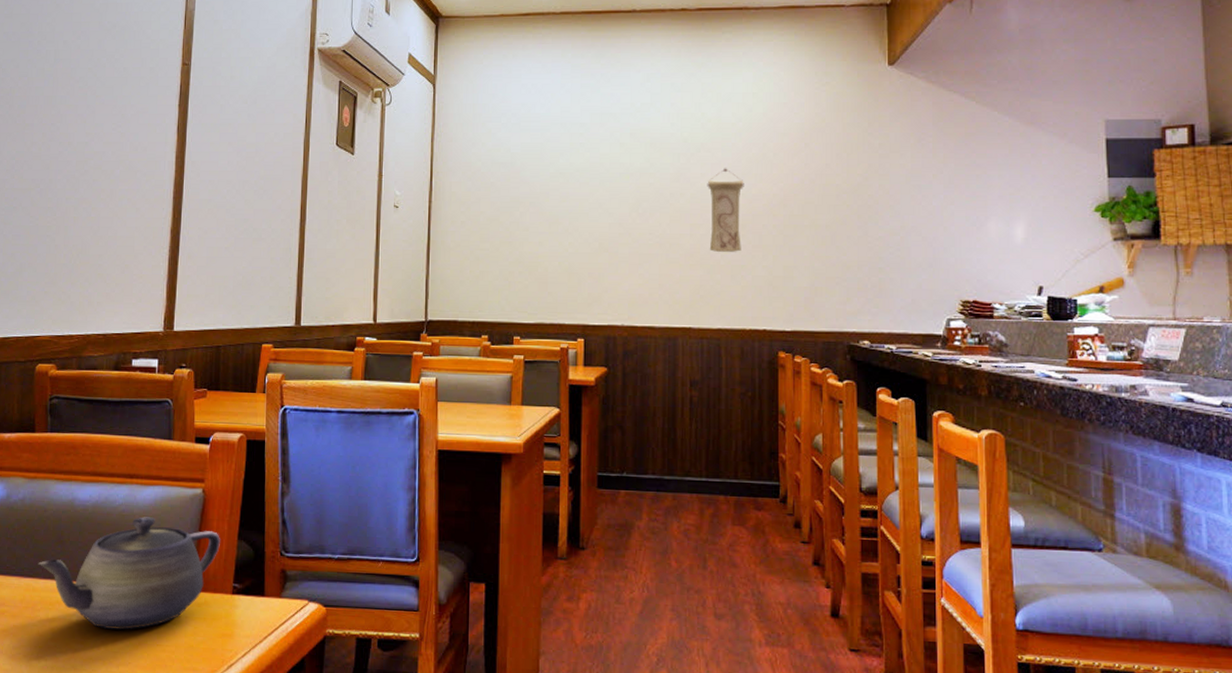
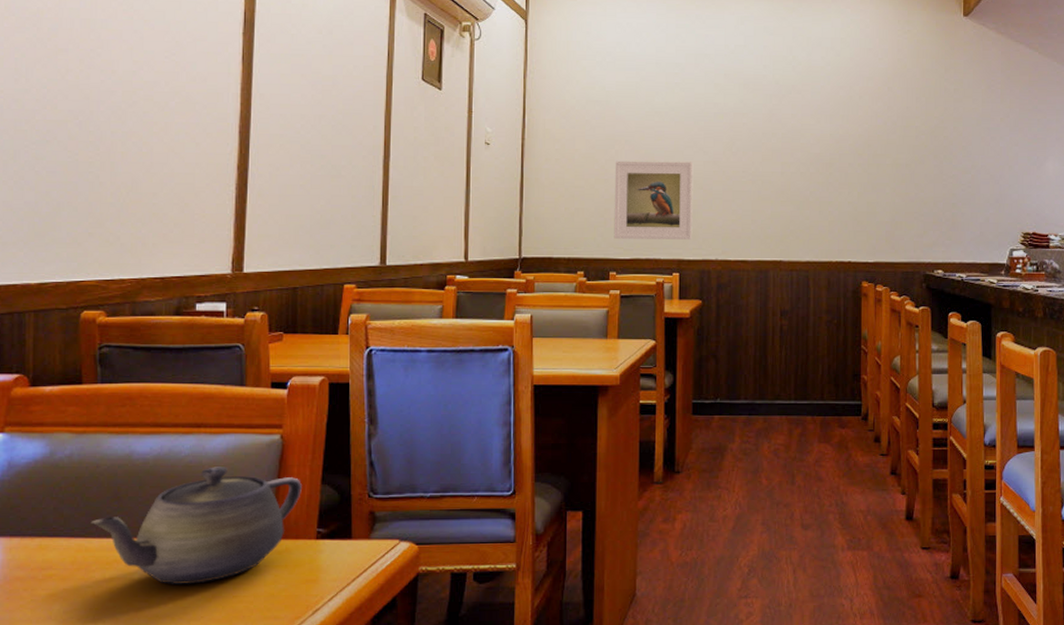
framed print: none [518,223,599,304] -> present [614,160,694,240]
wall scroll: present [707,168,744,252] -> none [797,109,832,189]

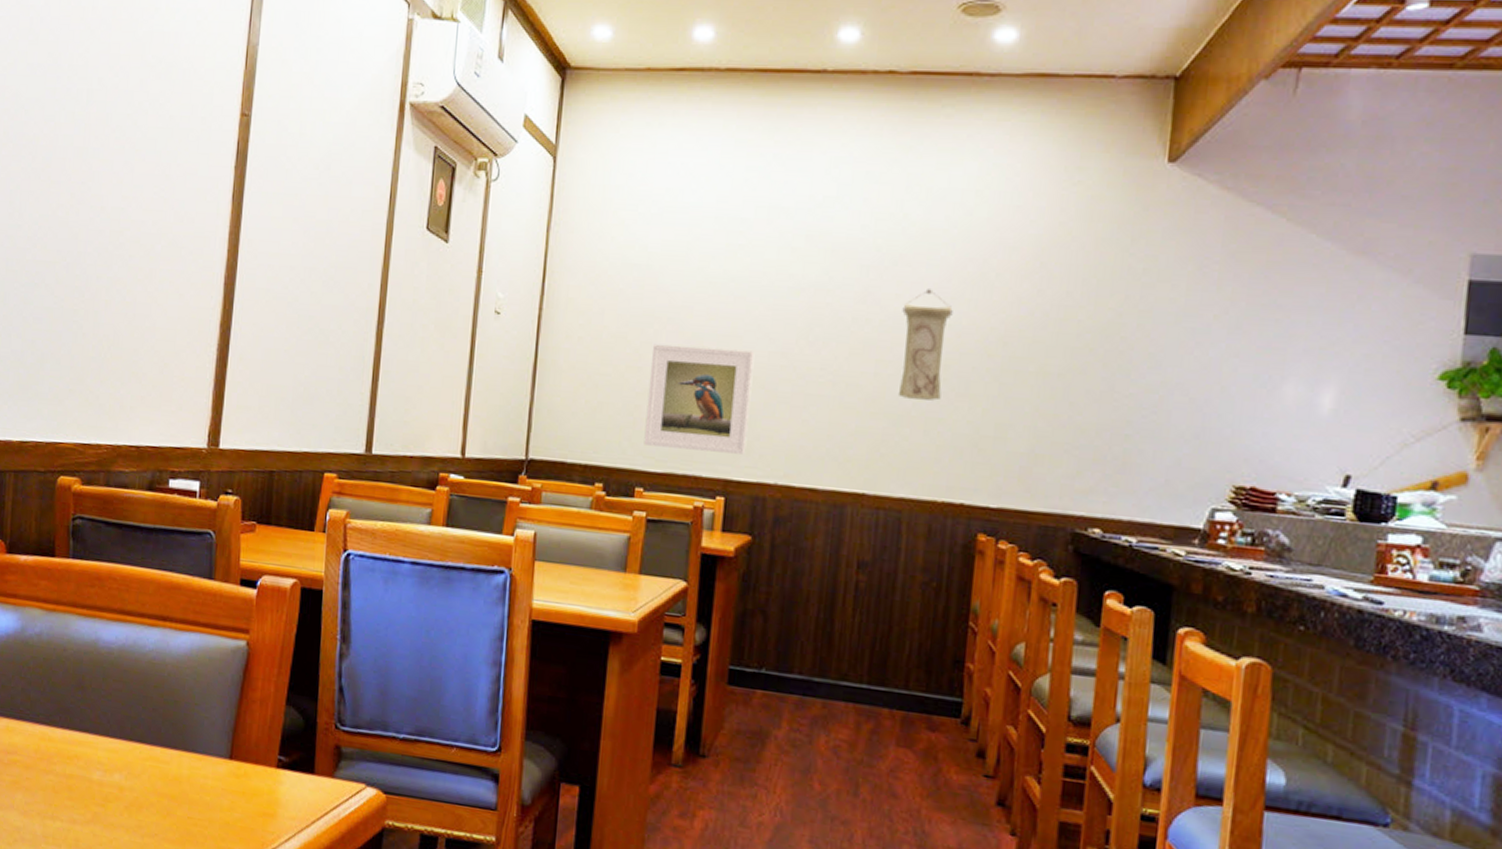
teapot: present [90,466,302,584] -> none [55,667,265,797]
wall scroll: none [797,109,832,189] -> present [898,289,953,401]

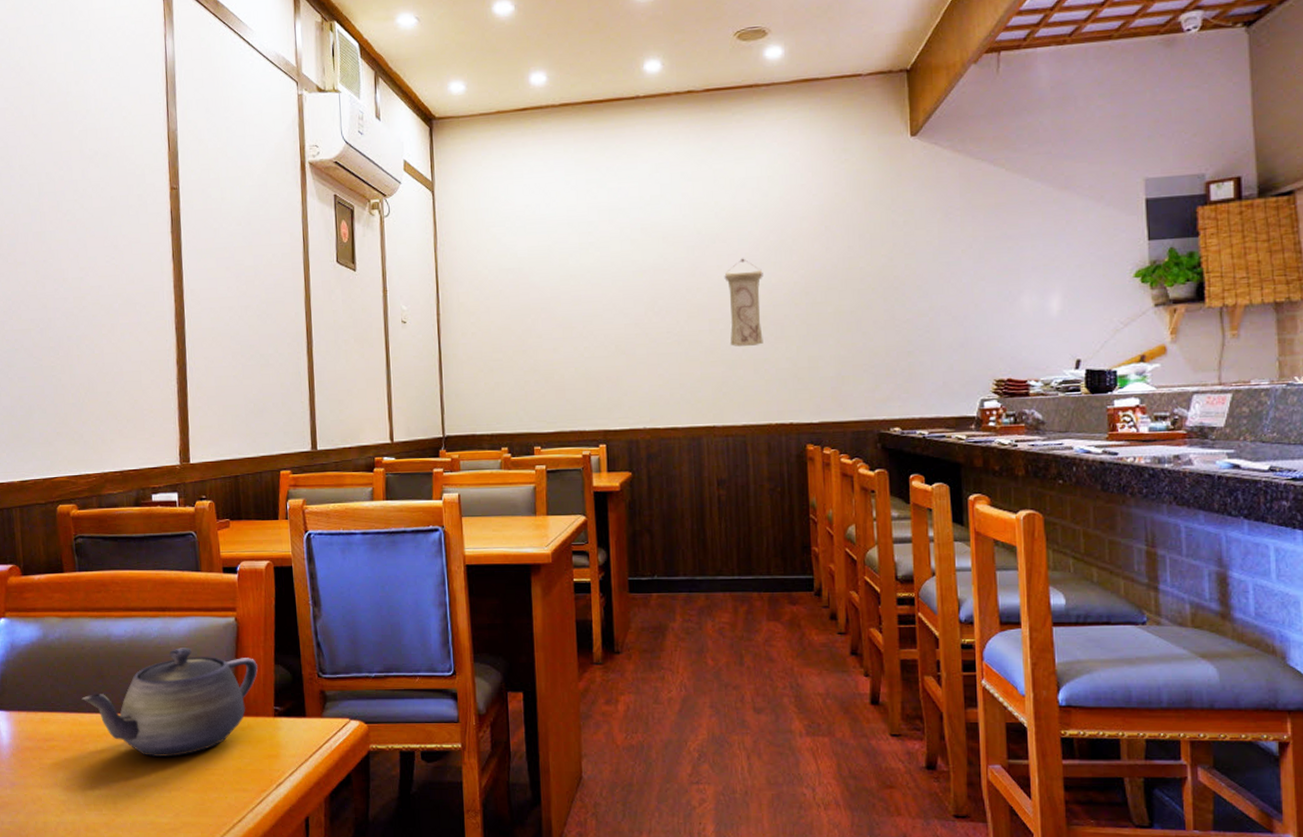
teapot: none [55,667,265,797] -> present [81,648,258,757]
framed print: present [644,343,755,454] -> none [532,325,618,412]

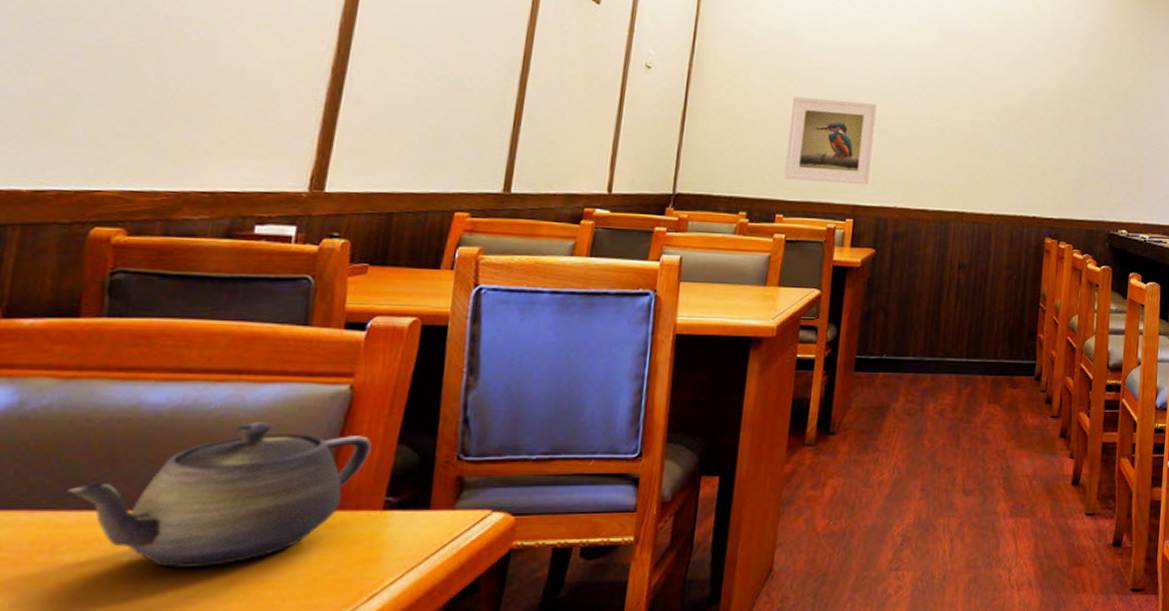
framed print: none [532,325,618,412] -> present [784,96,879,185]
wall scroll: present [724,258,763,346] -> none [988,60,1027,142]

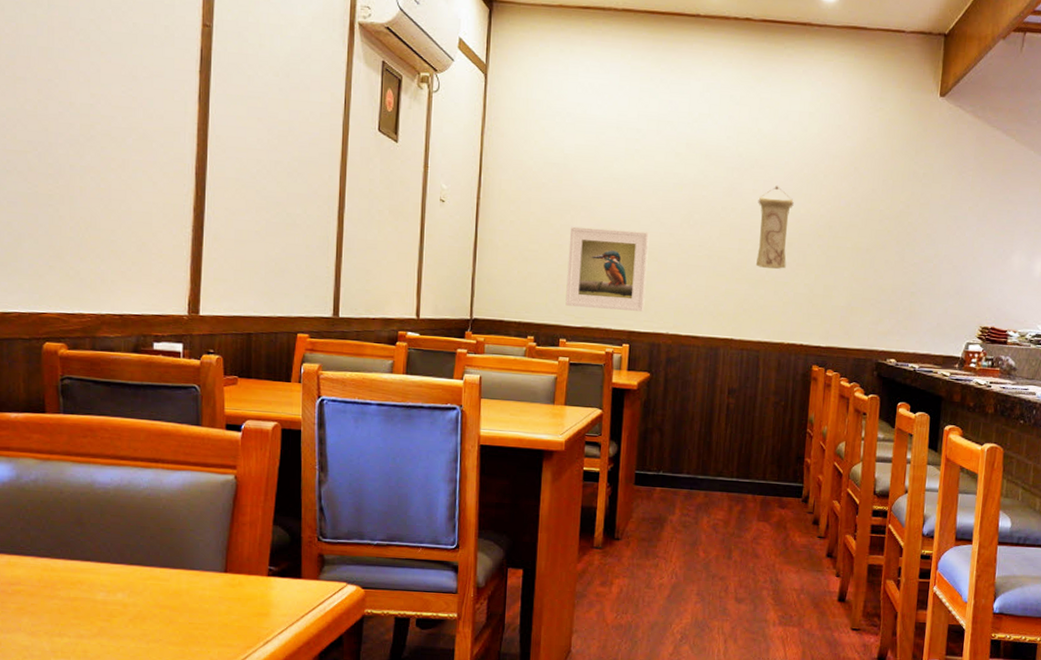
teapot: present [66,422,371,568] -> none [55,501,254,609]
wall scroll: none [988,60,1027,142] -> present [755,186,794,269]

